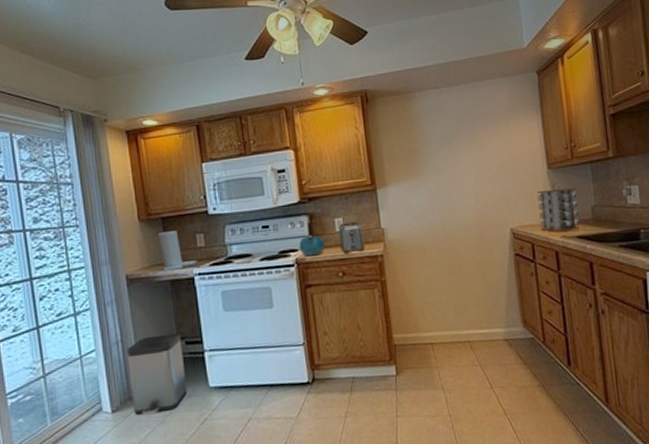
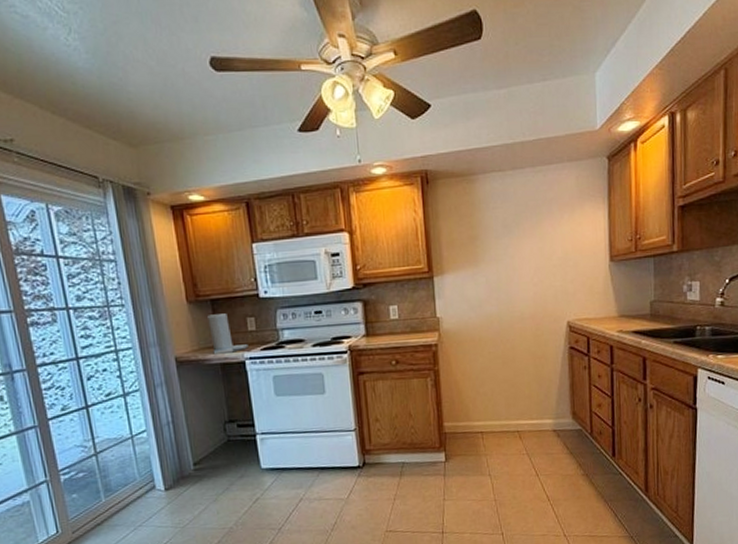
pedal bin: present [127,332,188,416] -> none [178,415,240,494]
kettle: present [298,222,325,257] -> none [352,309,379,344]
toaster: present [339,221,365,254] -> none [393,310,420,342]
spice rack: present [536,182,580,233] -> none [596,275,638,327]

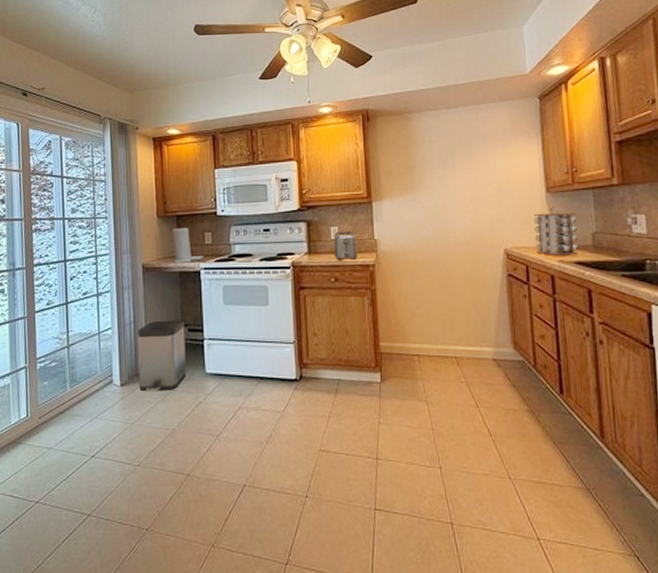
pedal bin: none [178,415,240,494] -> present [137,320,186,392]
toaster: none [393,310,420,342] -> present [333,231,358,261]
spice rack: none [596,275,638,327] -> present [533,206,579,257]

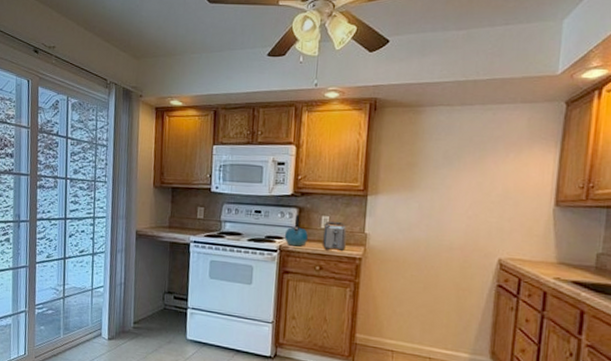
pedal bin: present [137,320,186,392] -> none [124,285,171,350]
paper towel: present [173,228,204,263] -> none [166,200,195,235]
kettle: none [295,229,320,261] -> present [284,215,309,247]
spice rack: present [533,206,579,257] -> none [531,220,584,275]

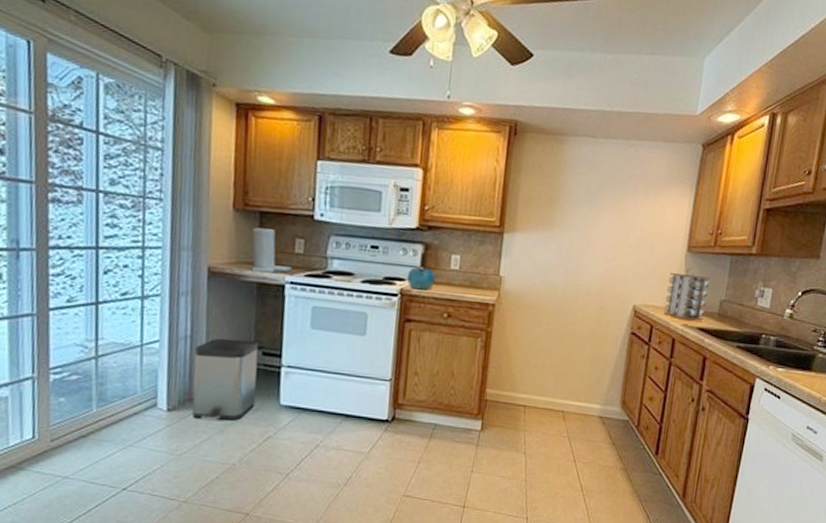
pedal bin: none [124,285,171,350] -> present [191,338,259,421]
paper towel: none [166,200,195,235] -> present [251,227,292,273]
toaster: present [321,221,347,252] -> none [450,261,480,297]
spice rack: none [531,220,584,275] -> present [663,266,711,322]

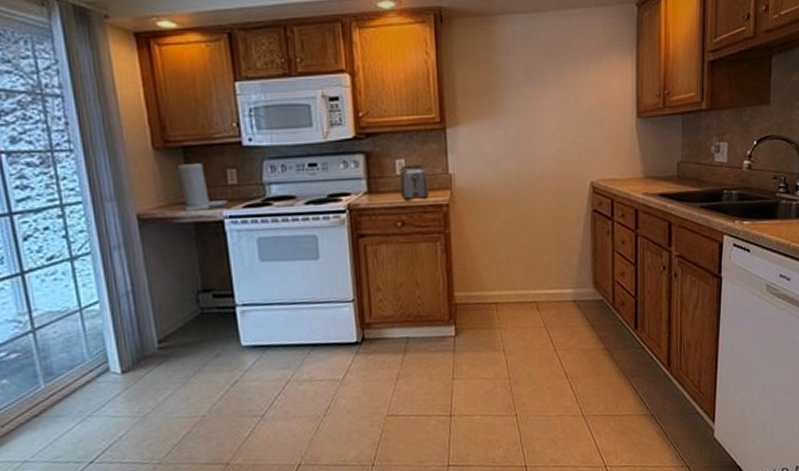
pedal bin: present [191,338,259,421] -> none [139,284,215,377]
kettle: present [406,253,436,290] -> none [352,162,383,202]
toaster: none [450,261,480,297] -> present [399,165,429,201]
spice rack: present [663,266,711,322] -> none [622,133,665,189]

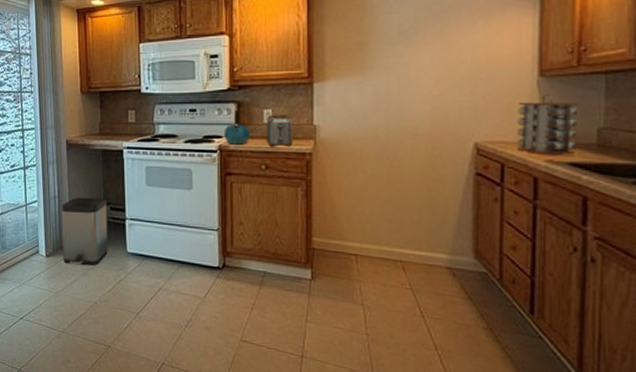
pedal bin: none [139,284,215,377] -> present [62,197,108,265]
paper towel: present [178,163,228,211] -> none [96,105,127,141]
kettle: none [352,162,383,202] -> present [223,111,251,145]
spice rack: none [622,133,665,189] -> present [516,93,579,156]

